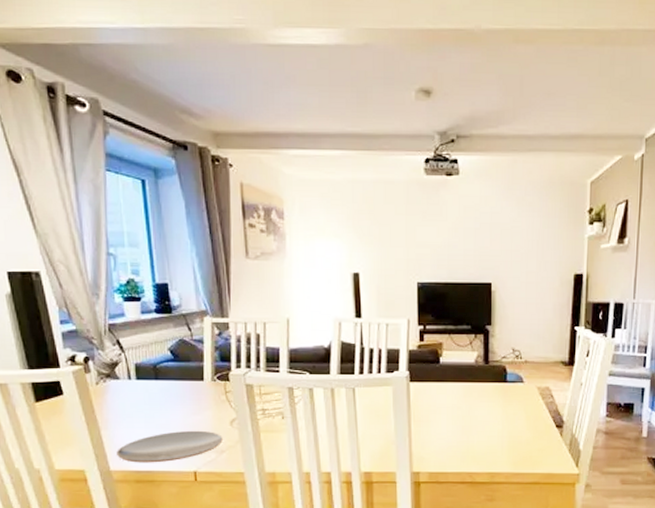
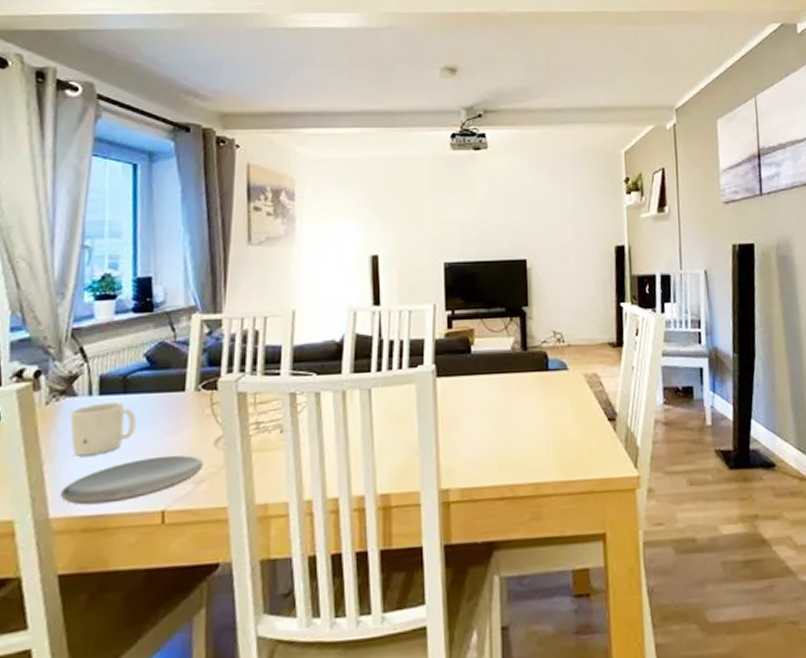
mug: none [116,386,168,426] -> present [70,402,136,456]

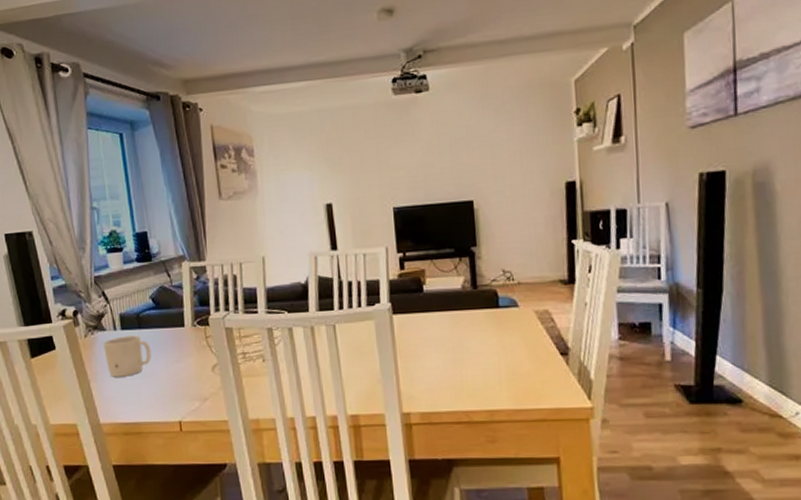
plate: present [60,455,203,505] -> none [105,378,206,415]

